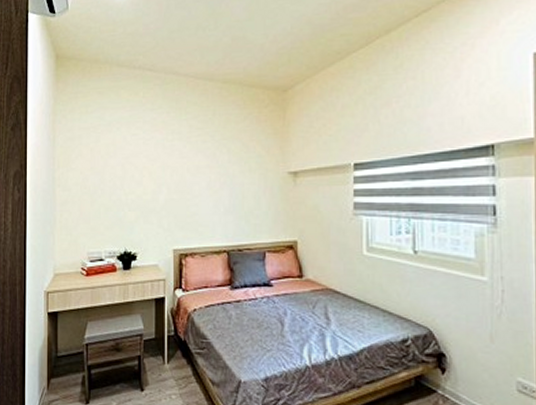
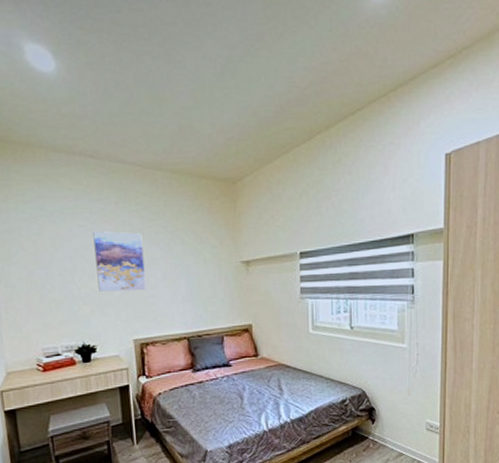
wall art: none [144,139,190,199] -> present [93,230,146,292]

